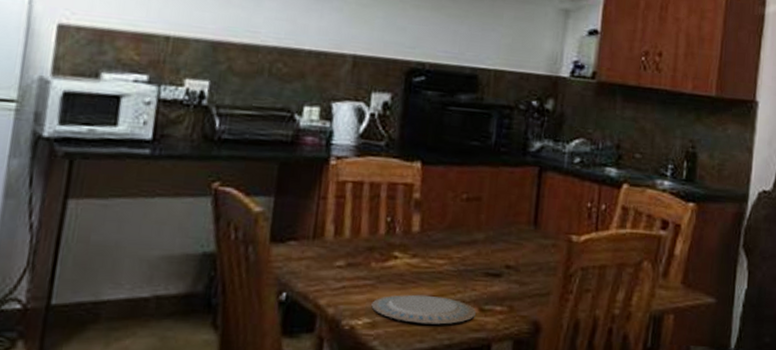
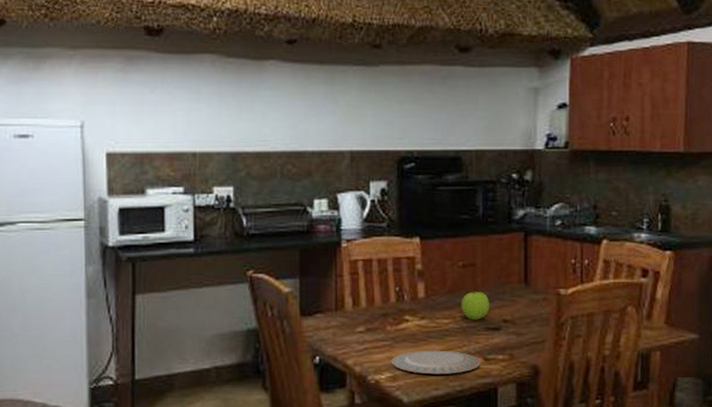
apple: none [459,229,493,264] -> present [461,291,490,320]

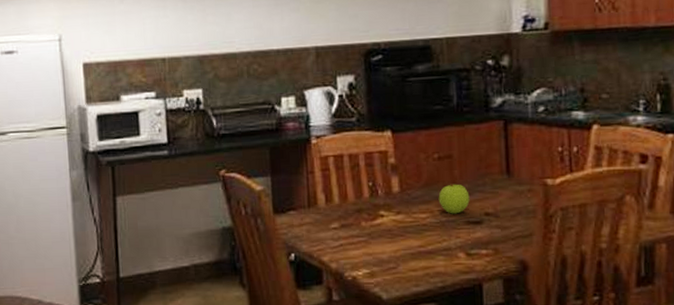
plate: present [391,350,481,375] -> none [367,245,463,271]

